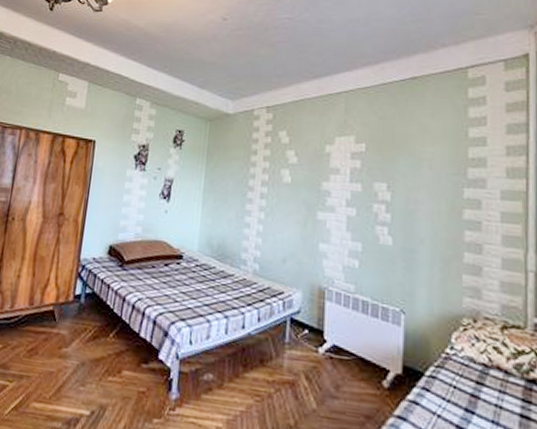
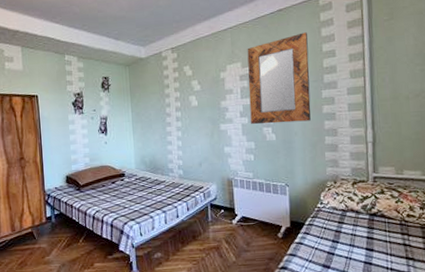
home mirror: none [360,109,448,227] -> present [247,32,311,124]

